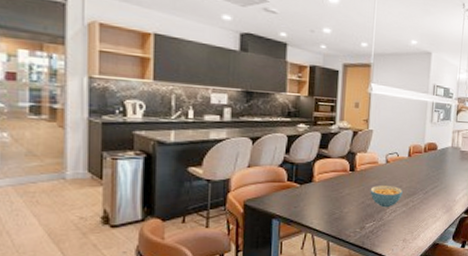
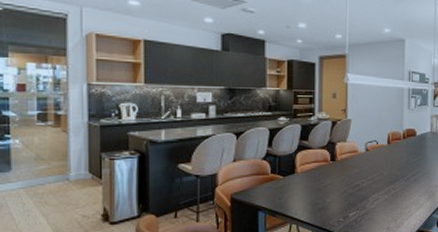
cereal bowl: present [370,186,403,208] -> none [351,174,384,196]

